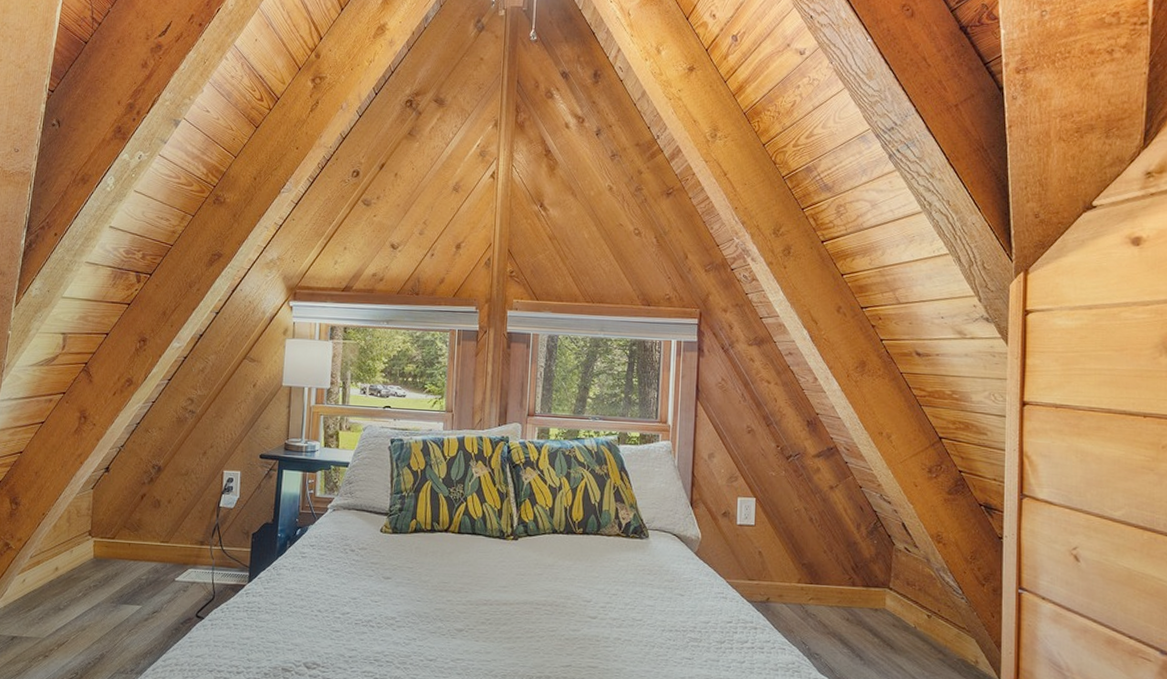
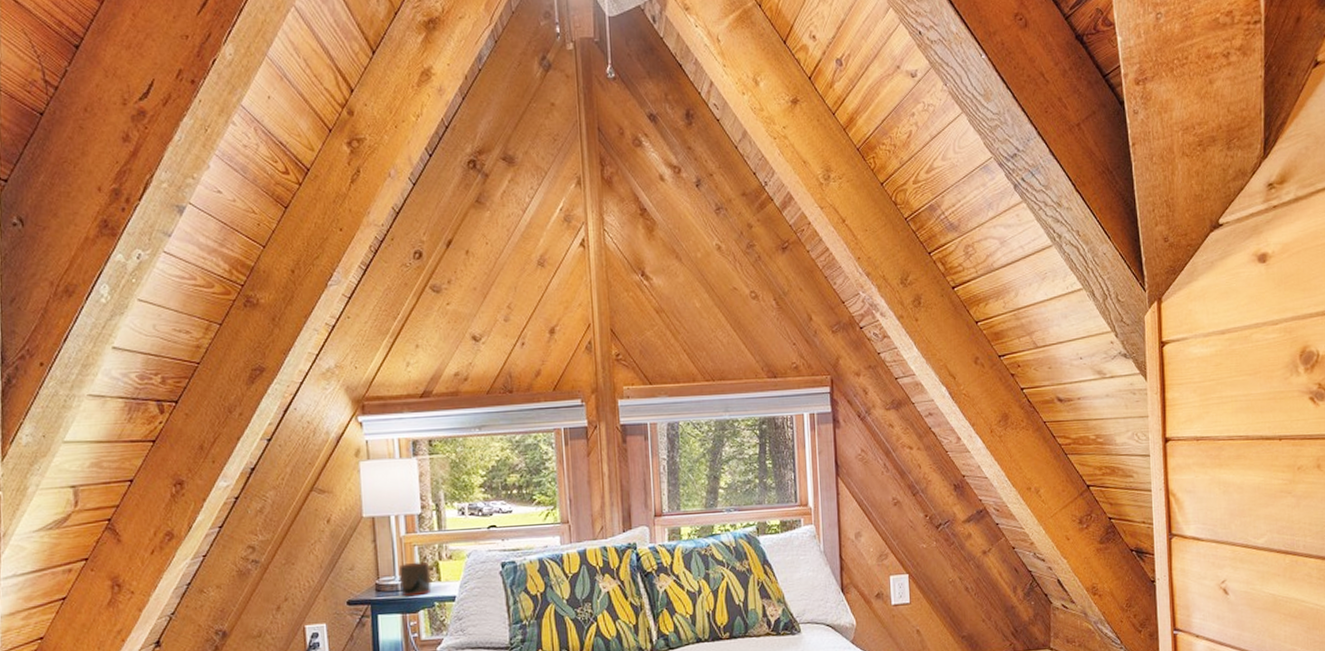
mug: none [305,429,332,458] -> present [399,561,432,597]

